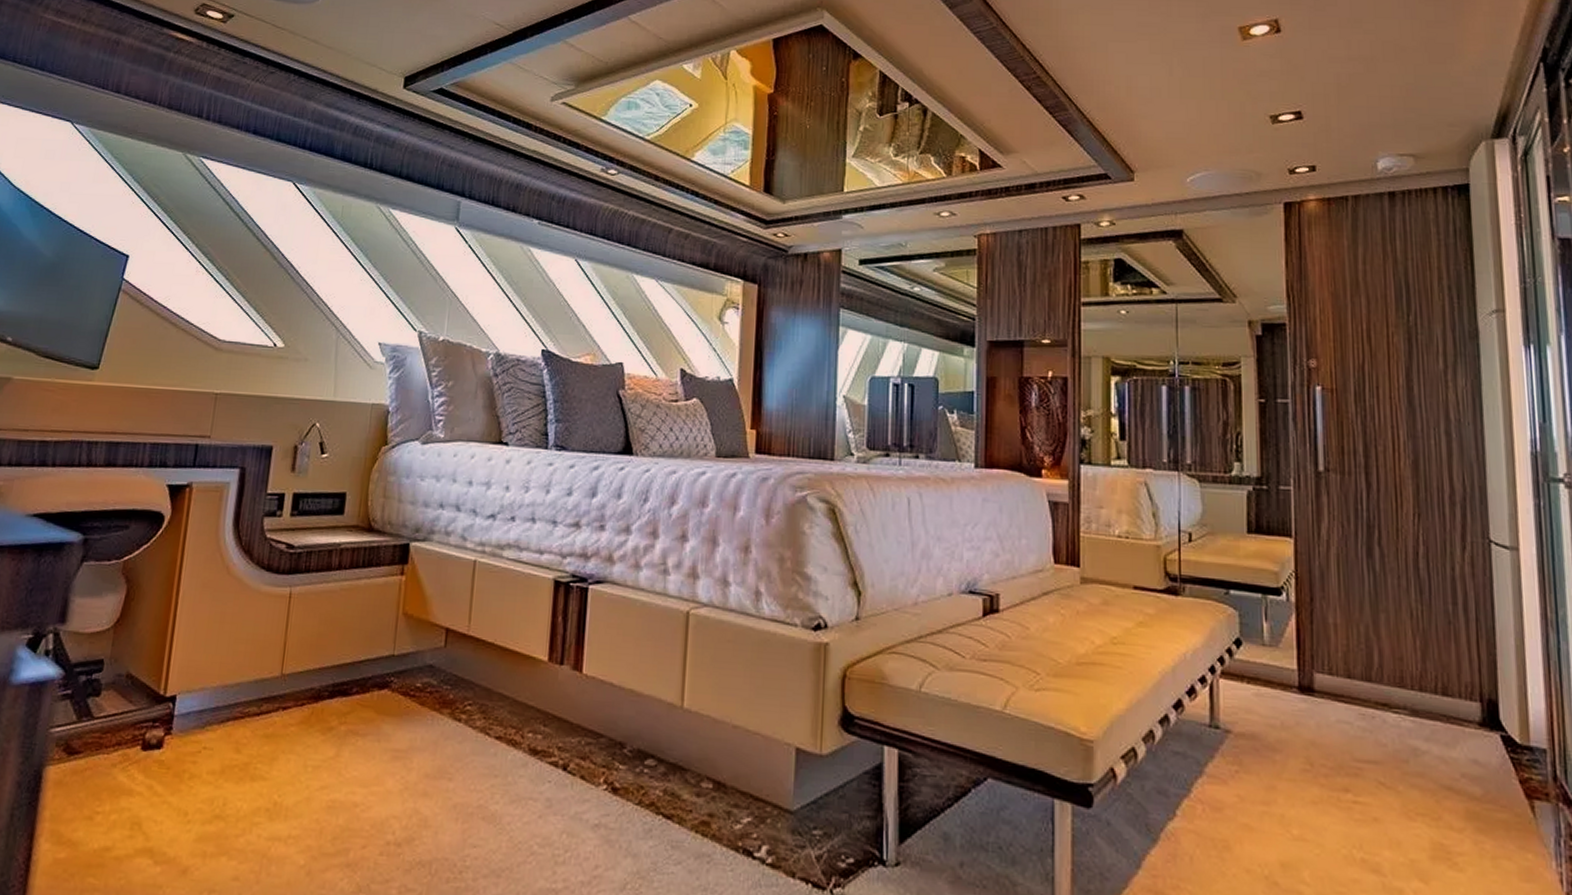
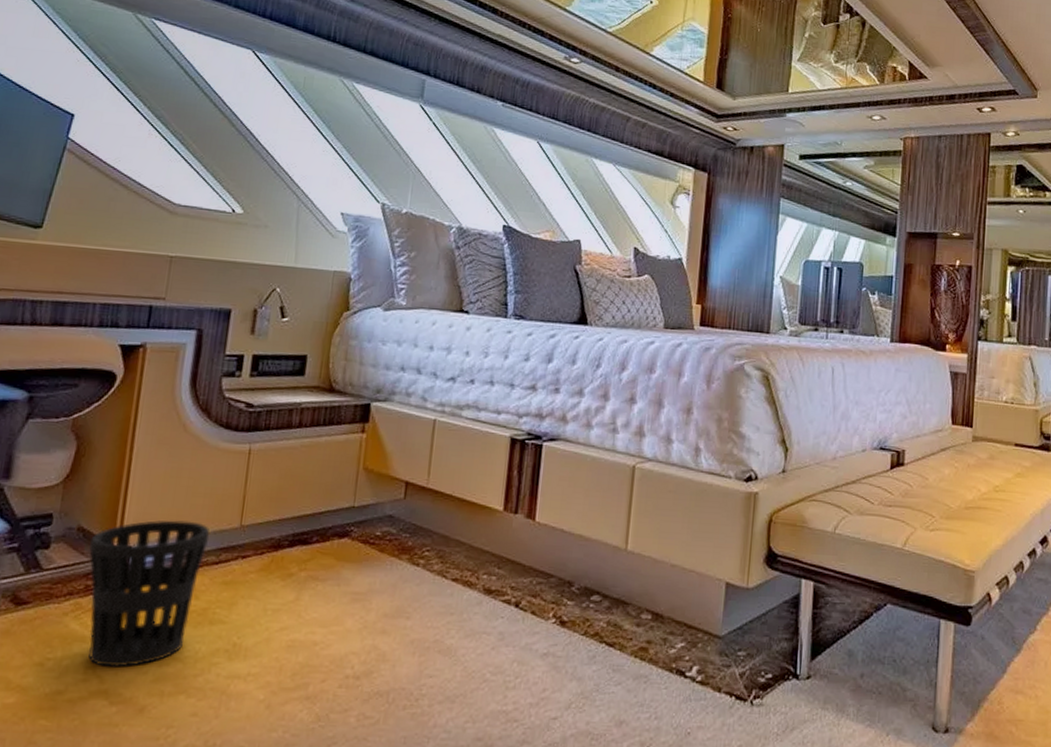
wastebasket: none [134,667,251,825] -> present [88,520,209,668]

